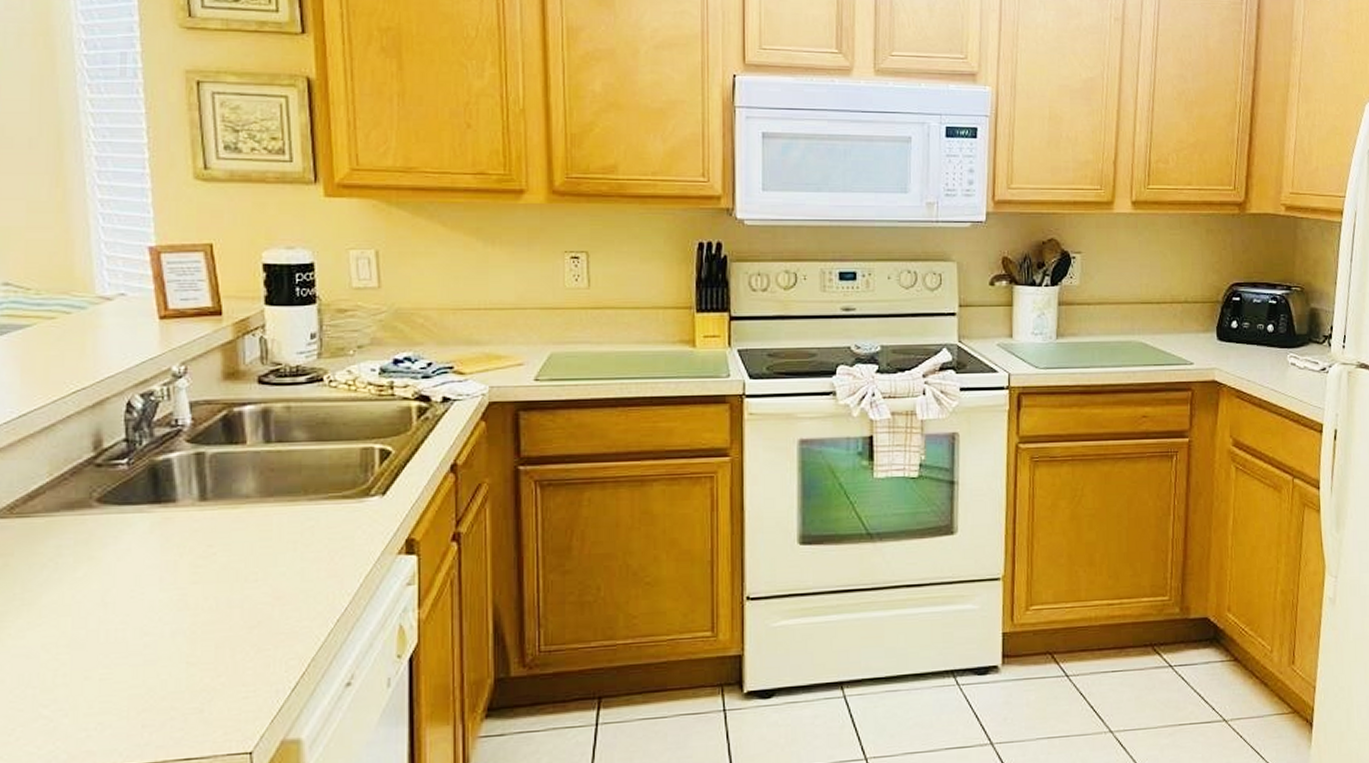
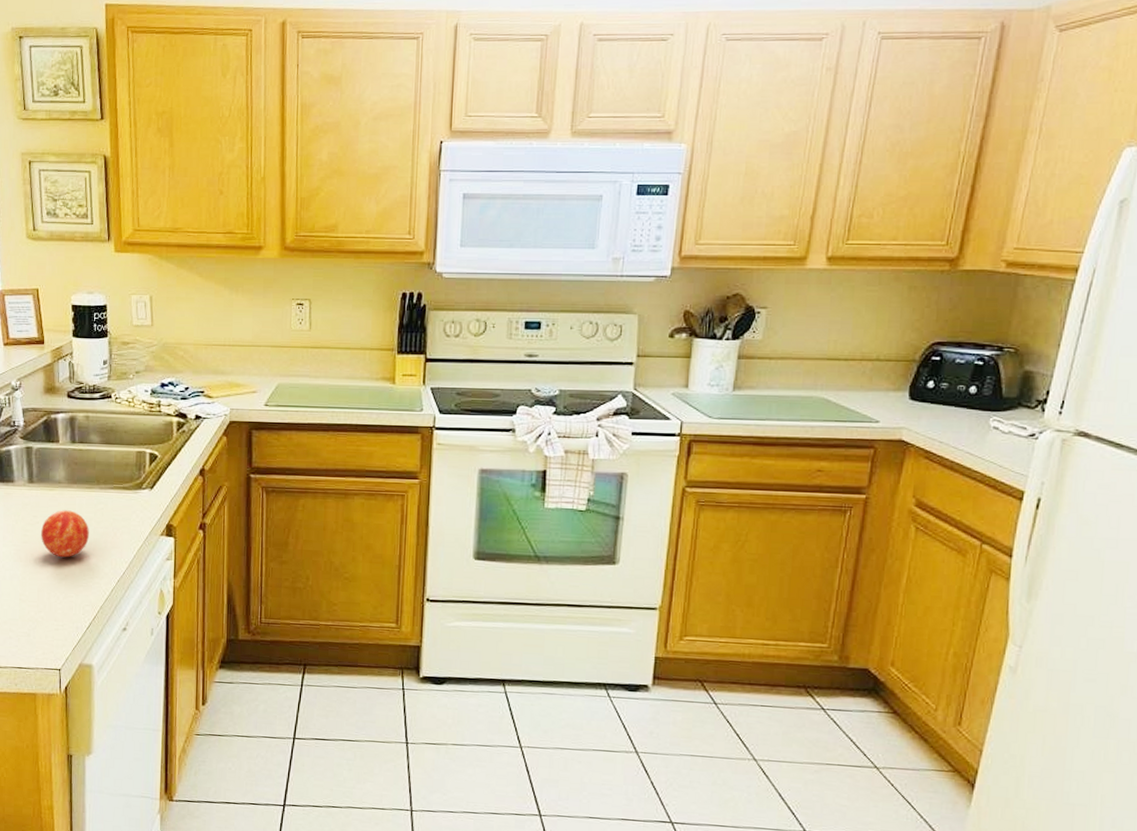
apple: none [220,533,293,598] -> present [41,510,89,558]

